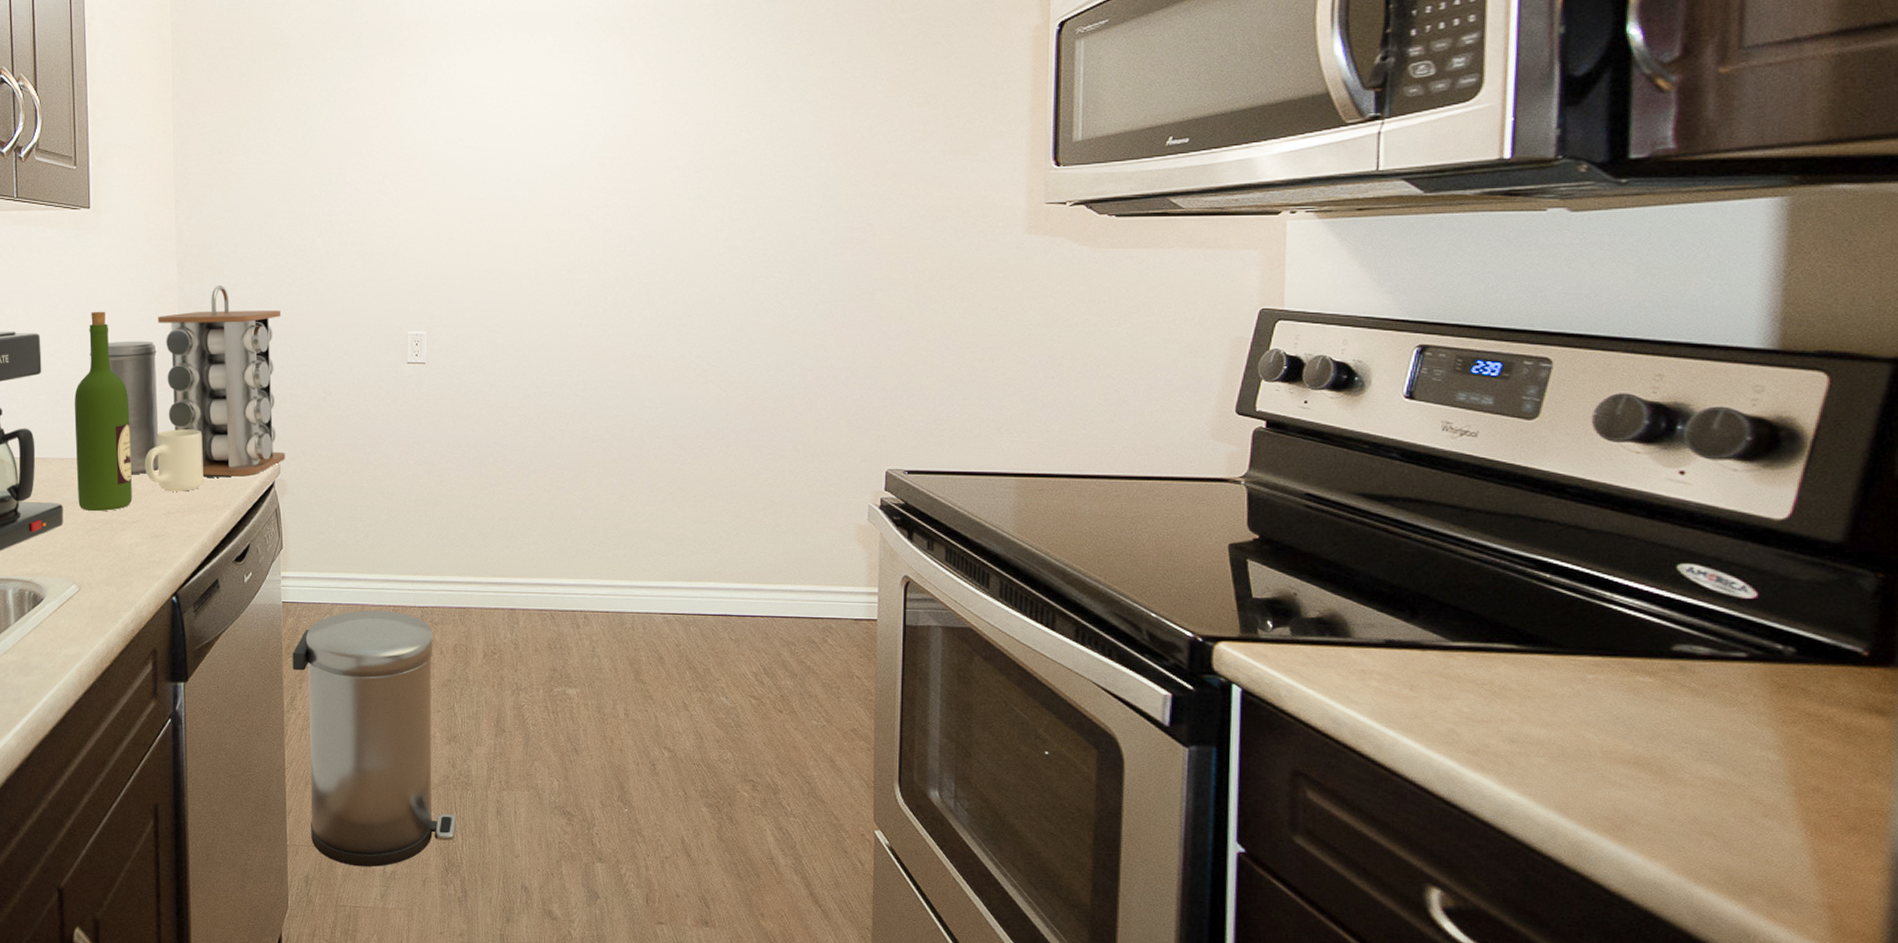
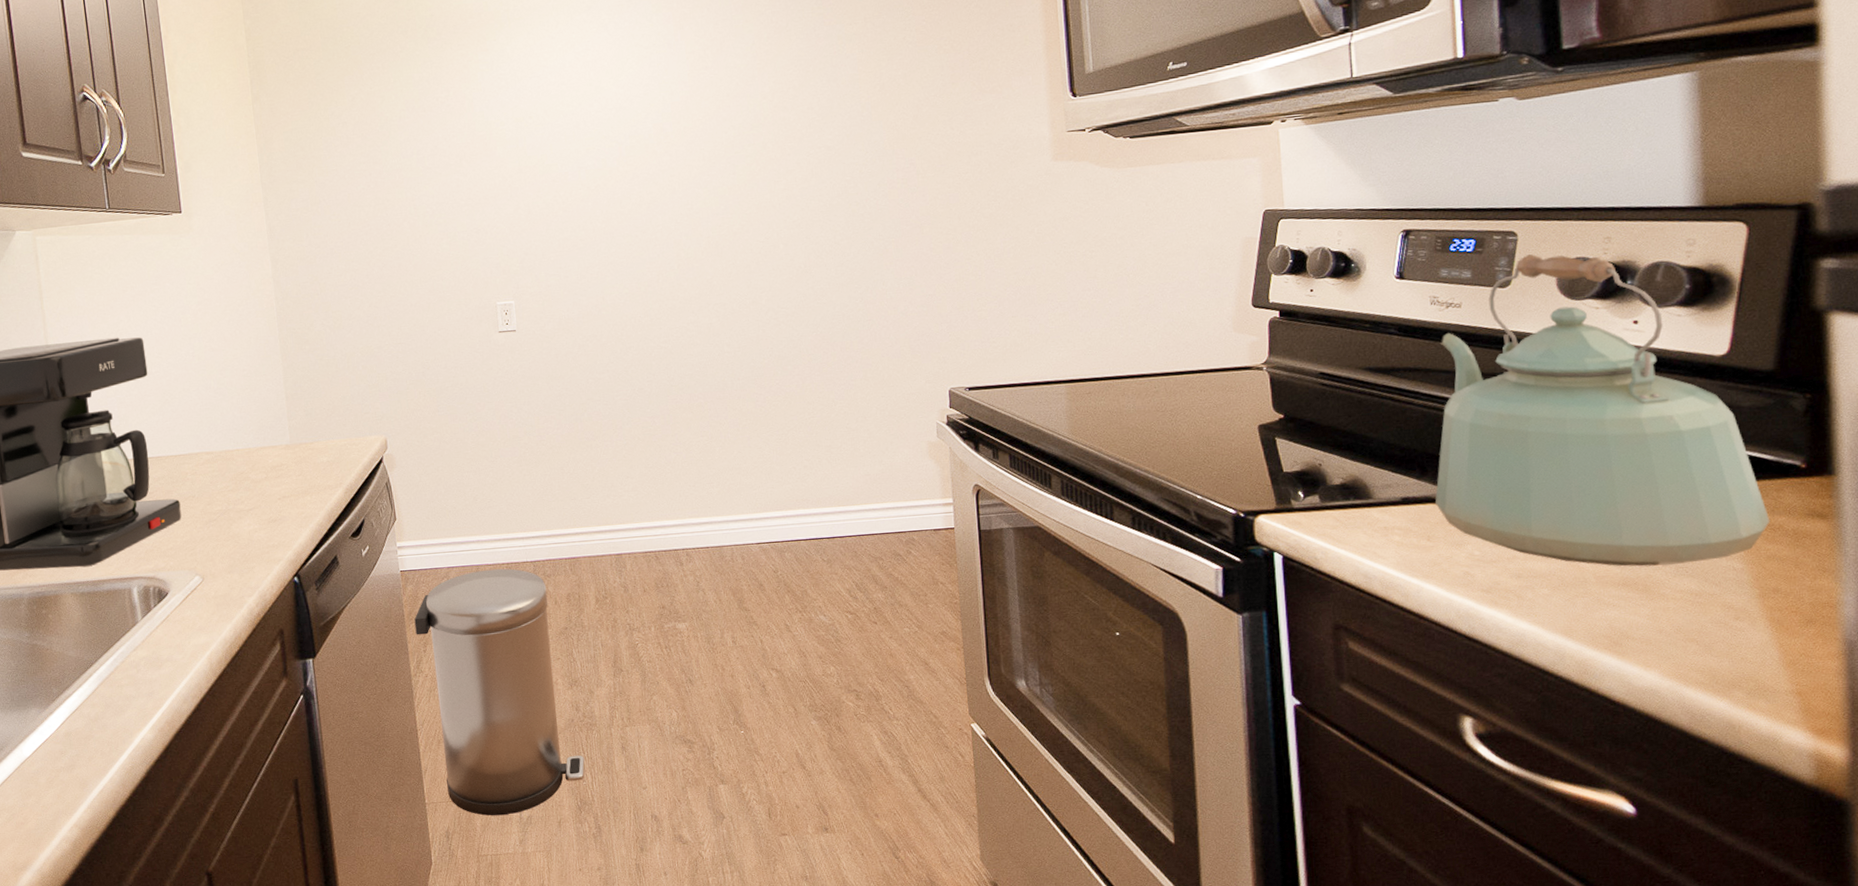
wine bottle: present [74,311,132,512] -> none [182,310,247,504]
canister: present [90,340,159,475] -> none [193,334,270,465]
mug: present [144,429,204,492] -> none [255,414,315,477]
spice rack: present [157,284,286,478] -> none [256,274,392,460]
kettle: none [1424,386,1819,748] -> present [1435,254,1770,566]

